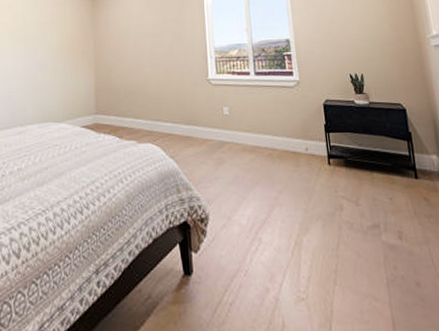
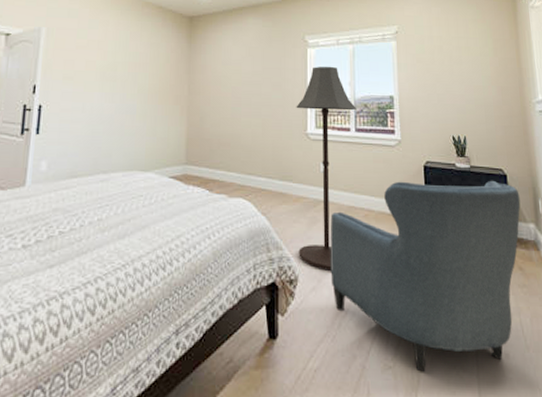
floor lamp: none [196,14,254,209] -> present [296,66,356,271]
armchair: none [236,114,422,303] -> present [330,180,521,372]

